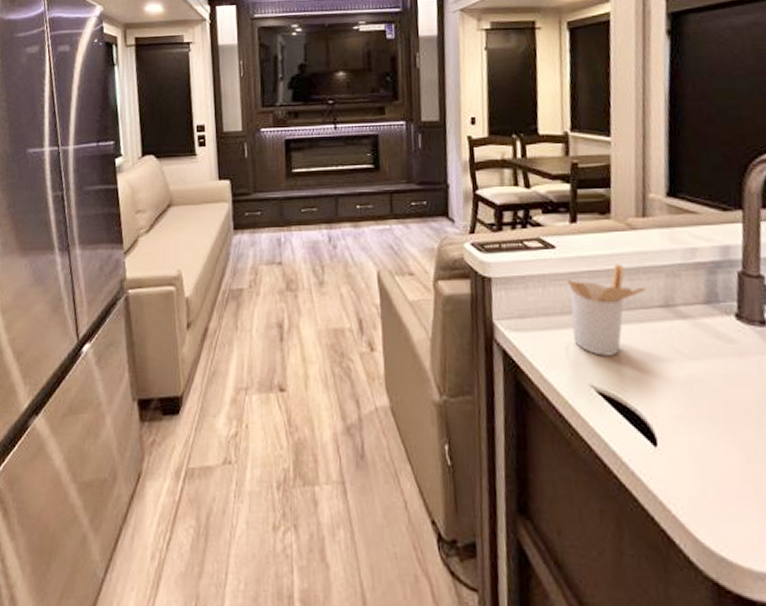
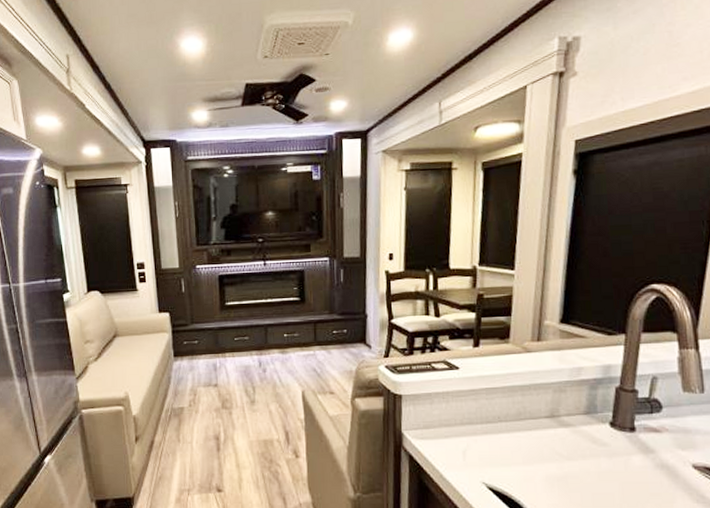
utensil holder: present [567,264,646,356] -> none [468,382,536,459]

